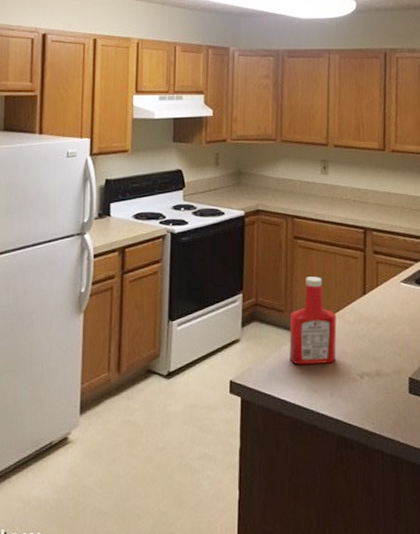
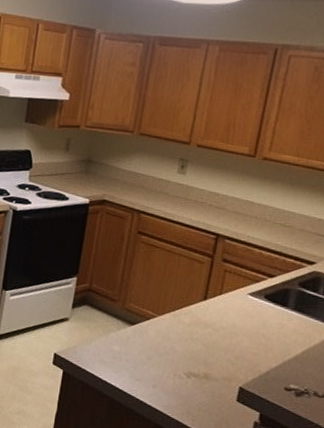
ketchup bottle: present [289,276,337,365] -> none [116,272,171,358]

